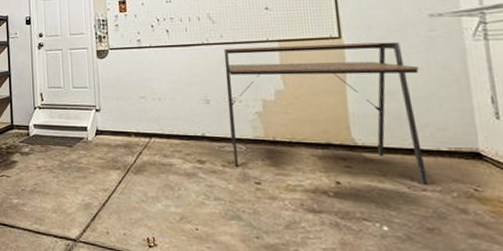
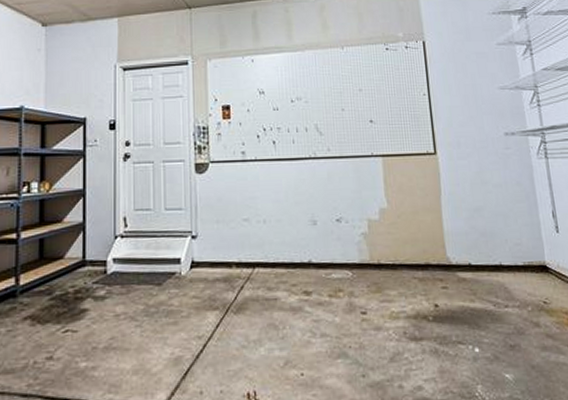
desk: present [223,41,428,186] -> none [330,158,509,302]

